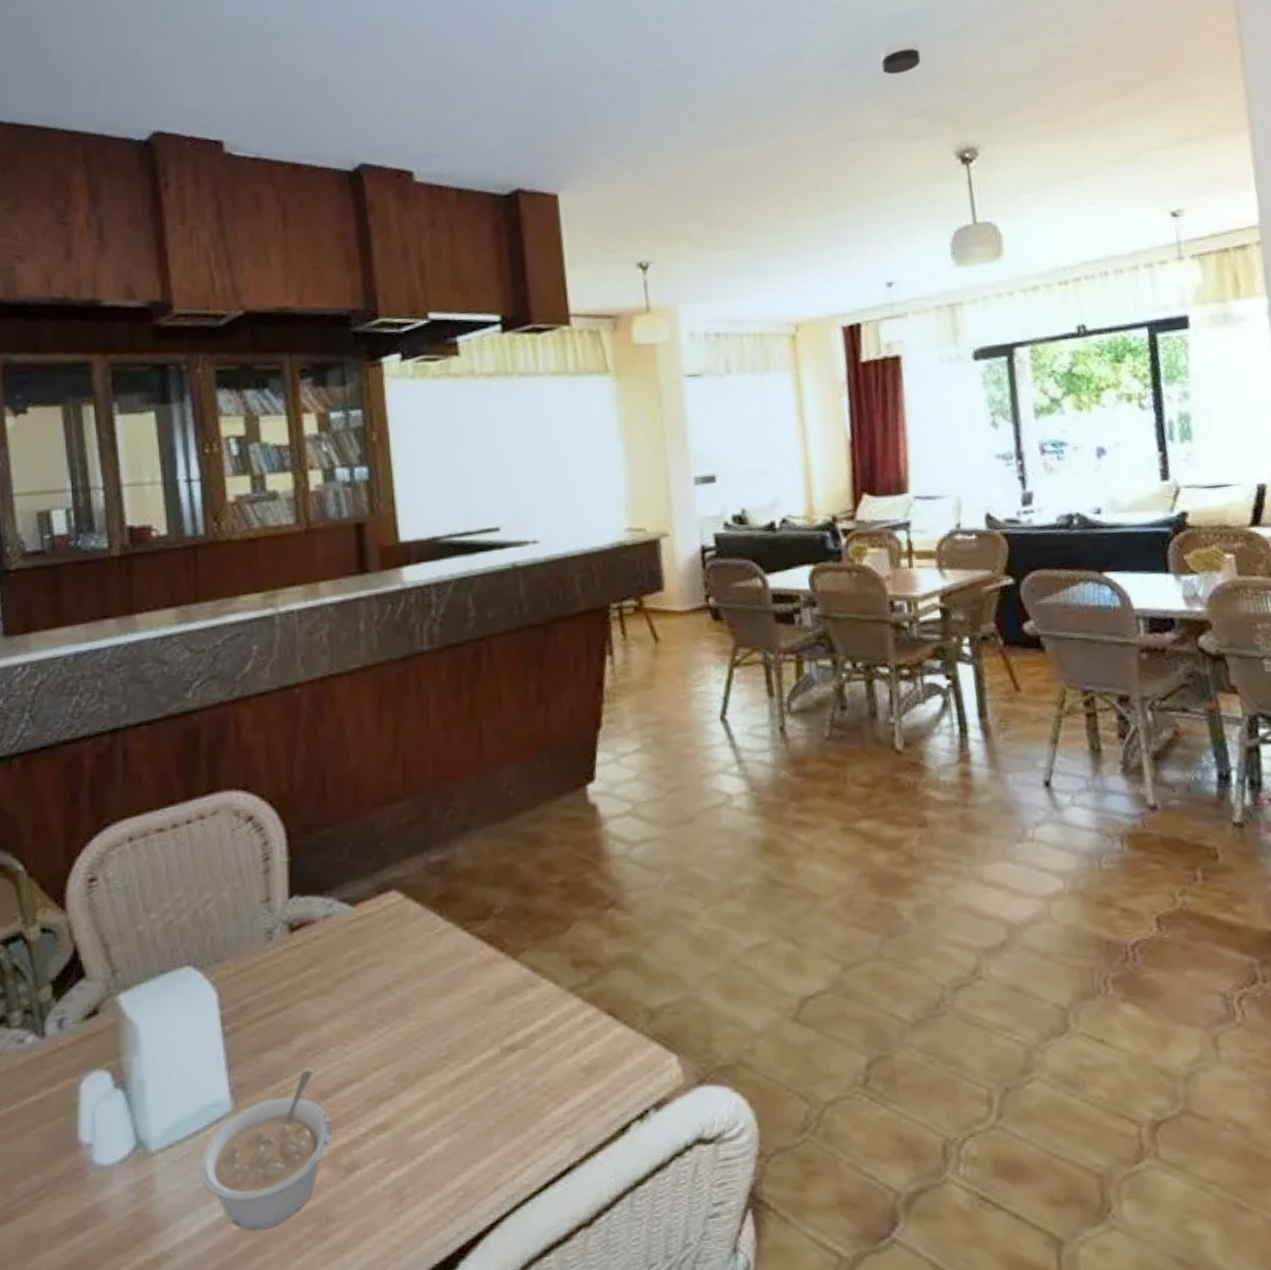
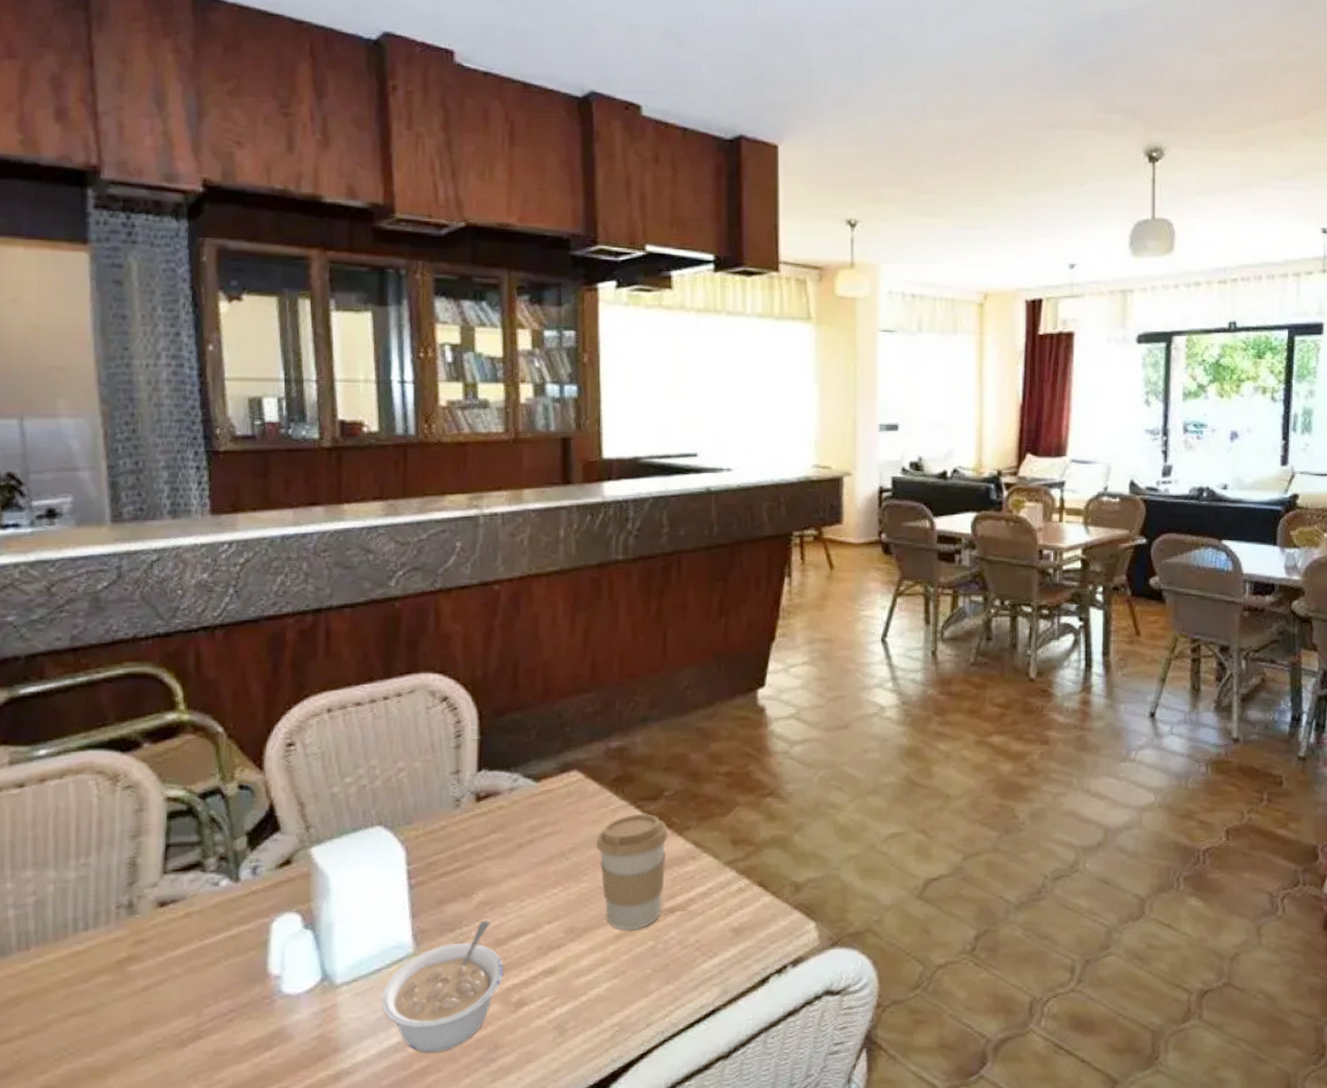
coffee cup: none [422,936,501,1075] -> present [596,813,668,931]
smoke detector: present [880,40,921,75] -> none [1089,39,1124,70]

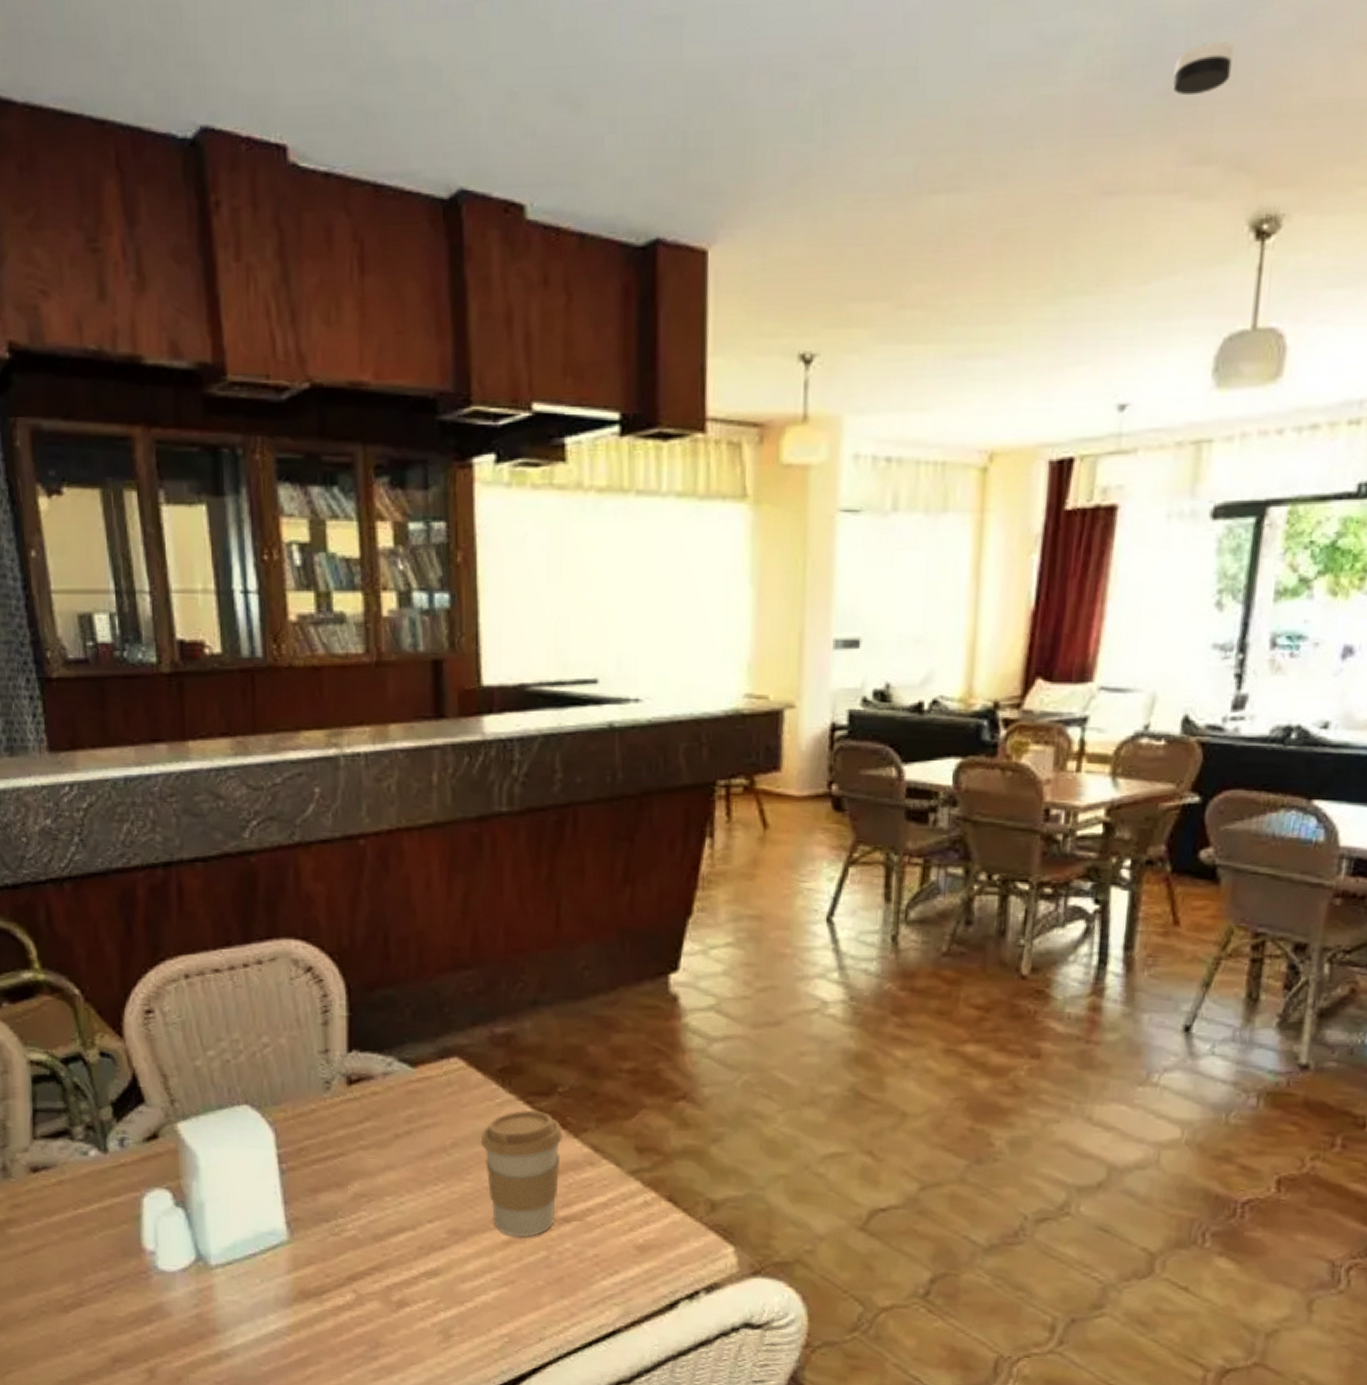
legume: present [381,920,504,1053] -> none [257,1213,383,1344]
smoke detector: none [1089,39,1124,70] -> present [1172,42,1234,96]

